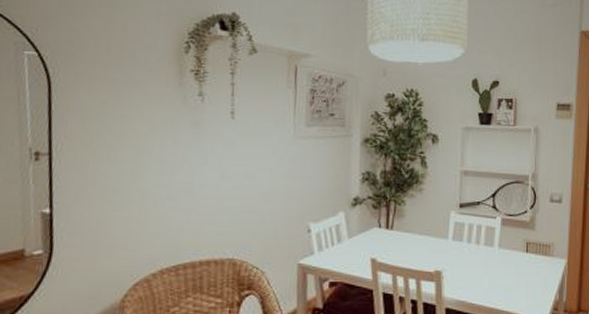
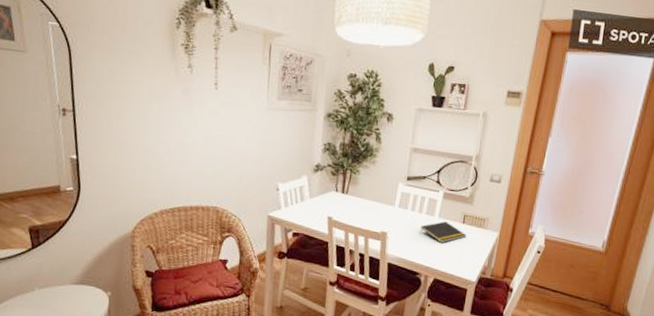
notepad: none [480,252,532,278] -> present [420,221,466,243]

